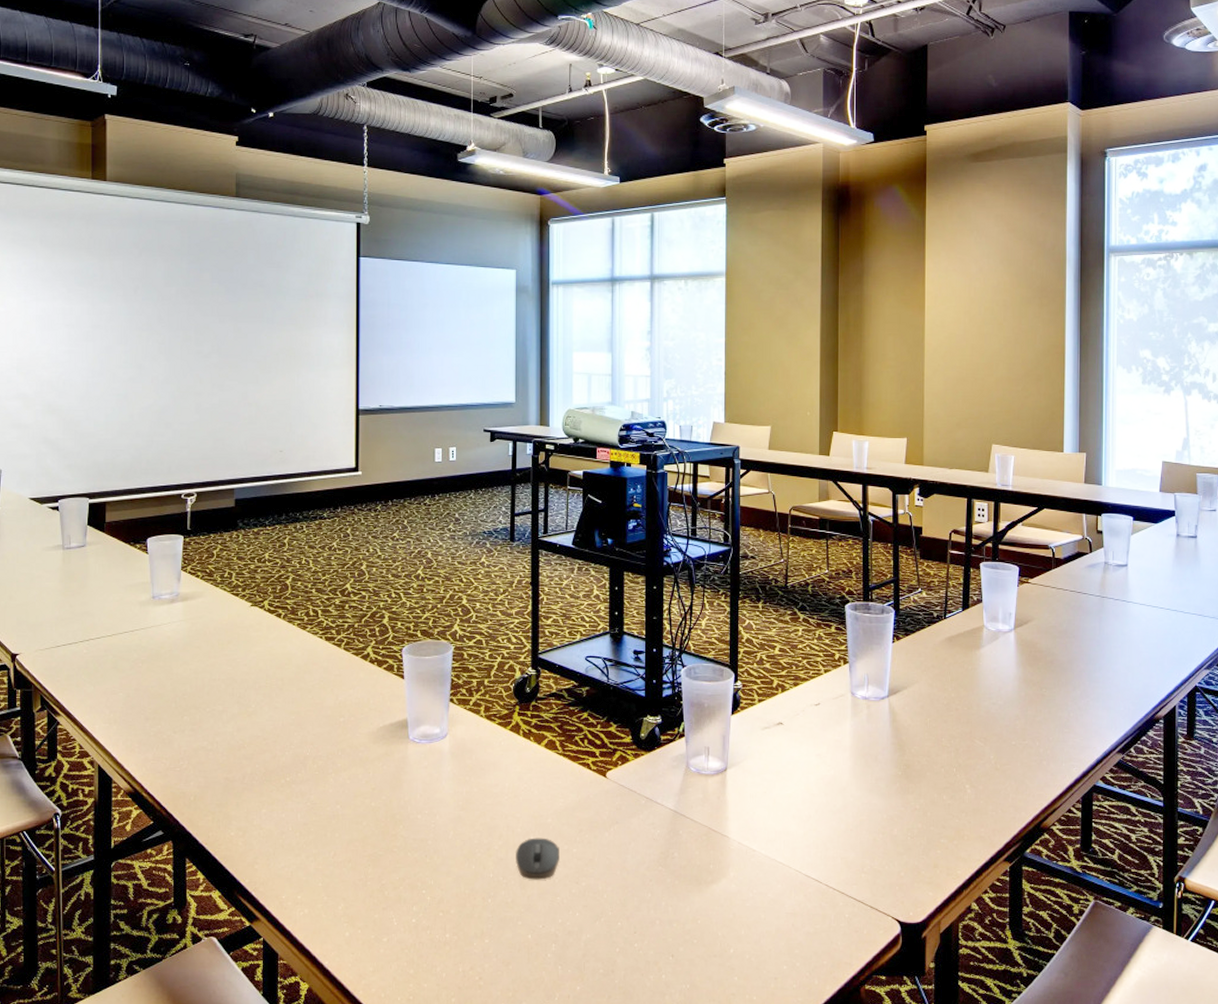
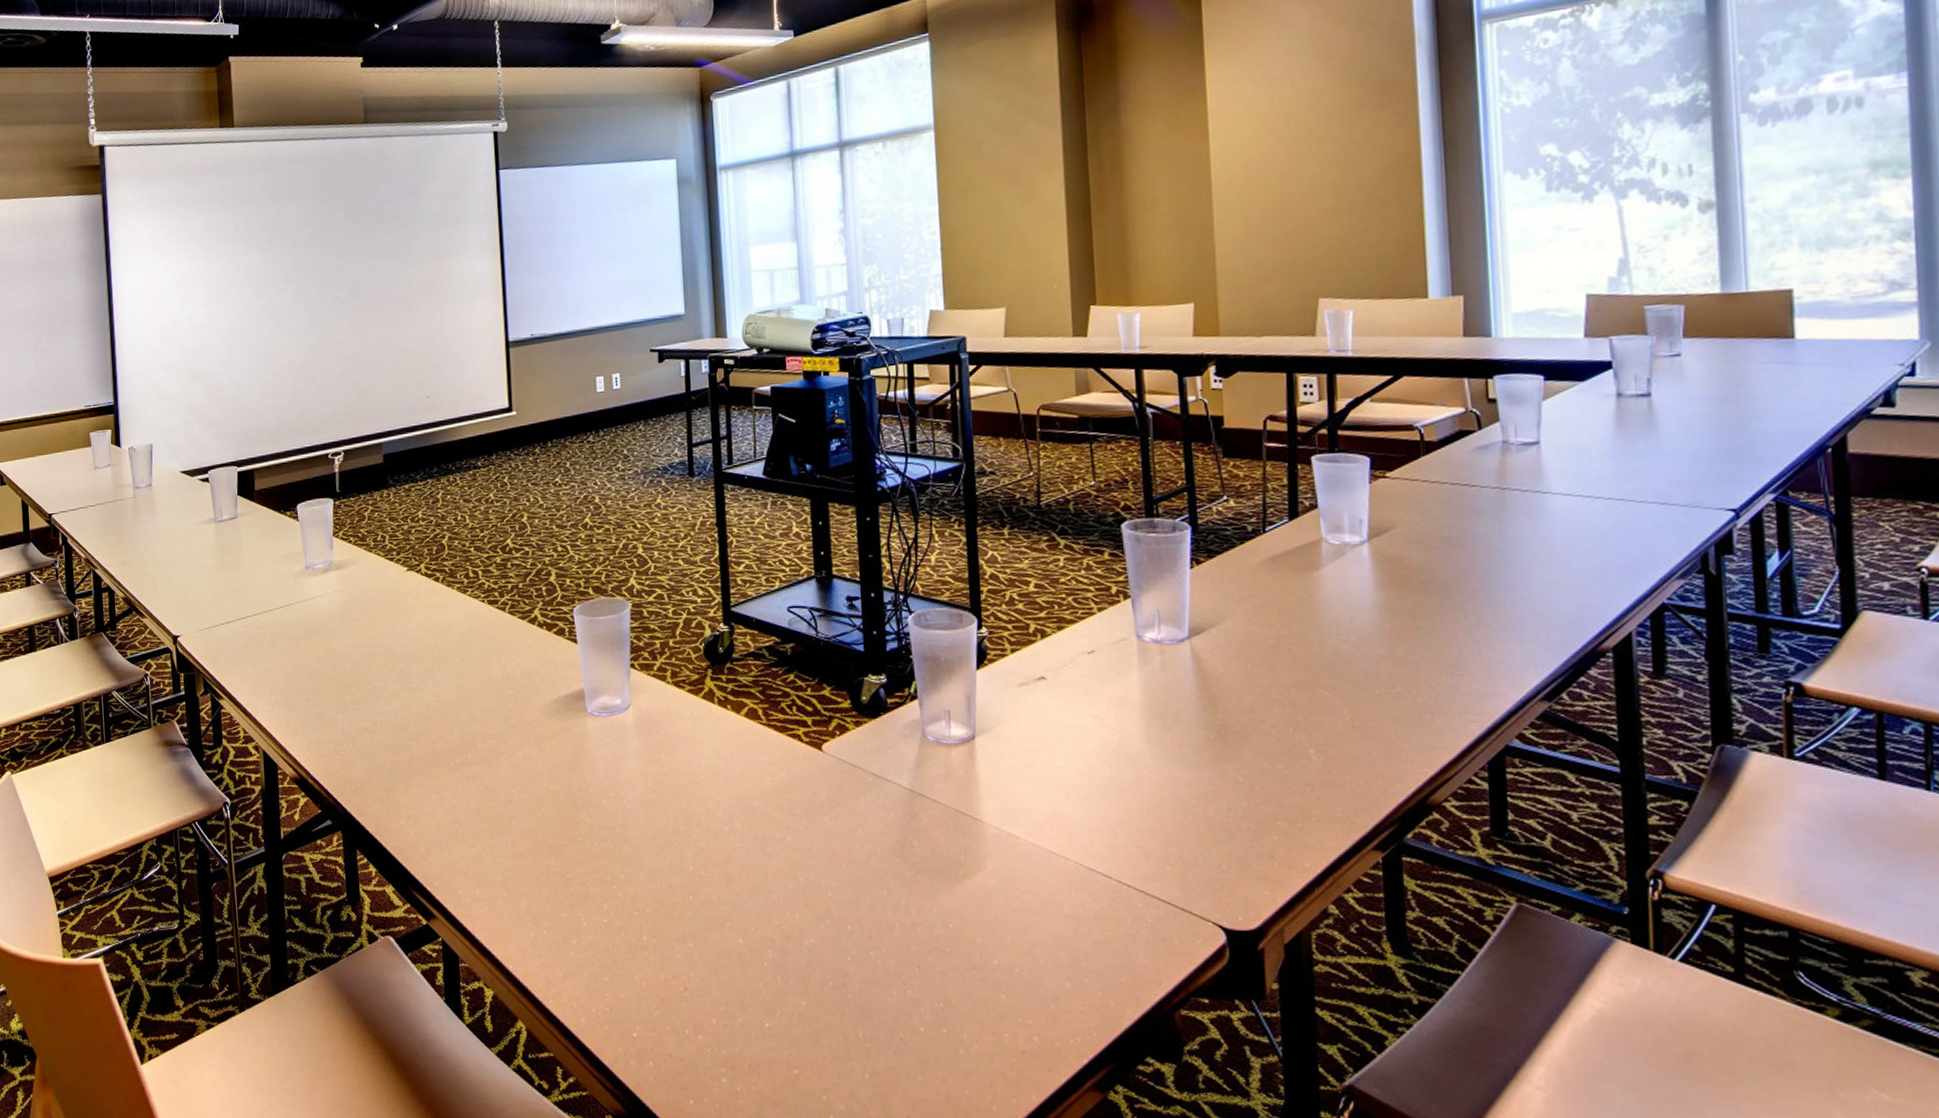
computer mouse: present [516,838,559,880] -> none [718,824,771,874]

